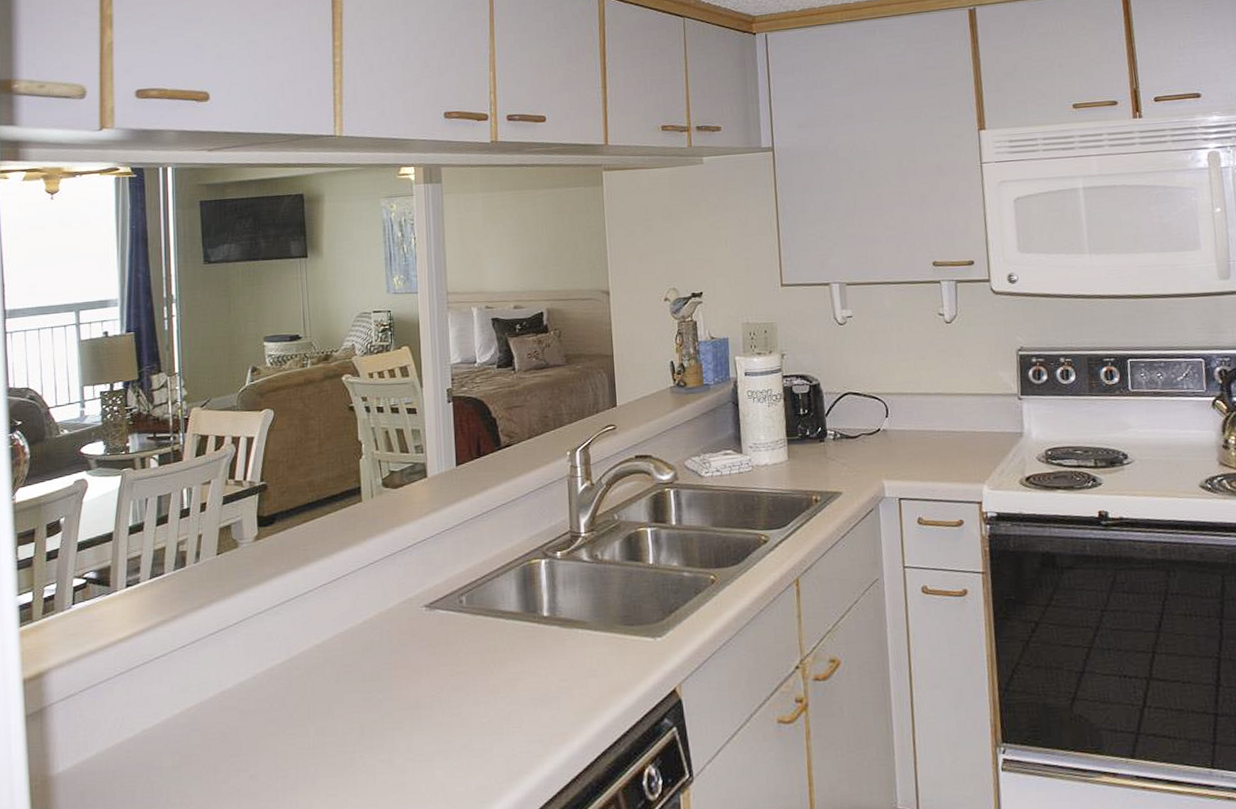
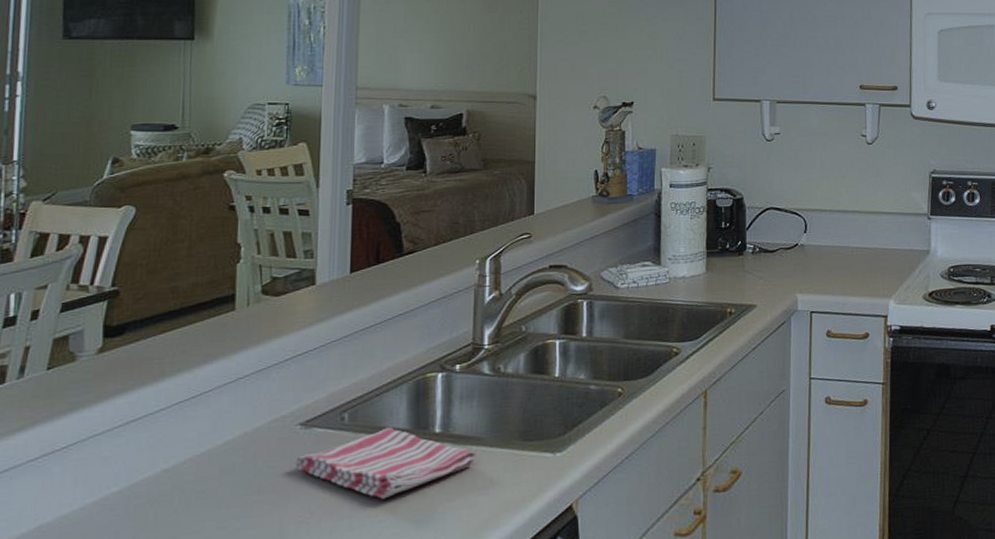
dish towel: none [424,610,583,678] -> present [295,427,476,499]

